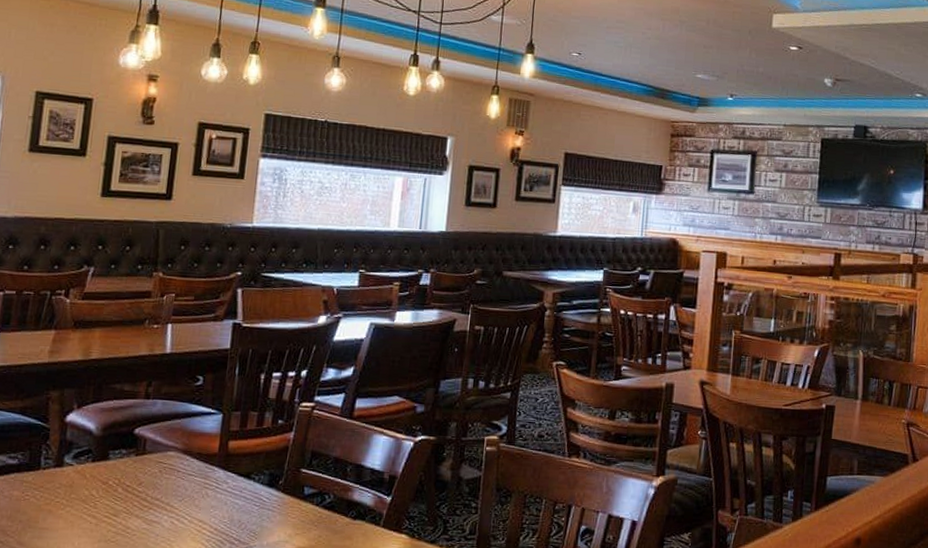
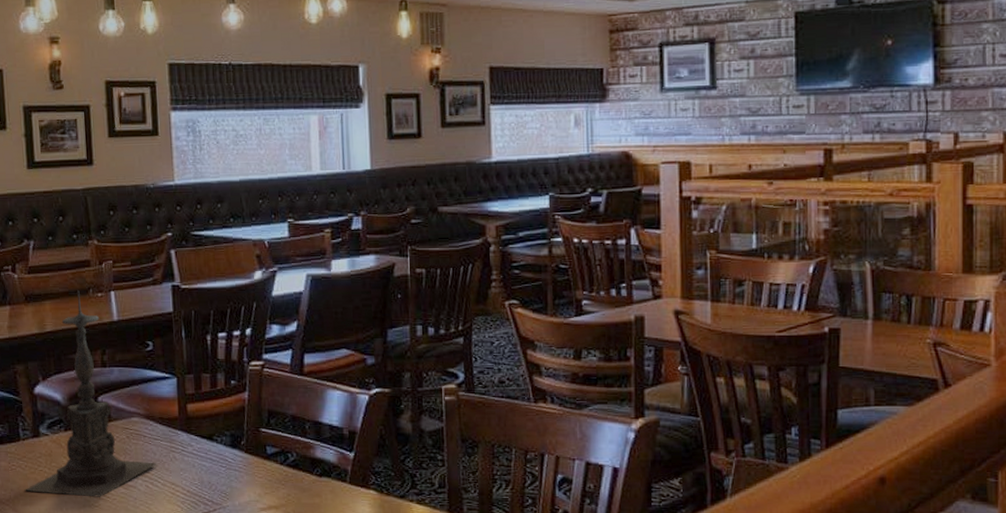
candle holder: none [34,319,188,532] -> present [24,289,158,497]

